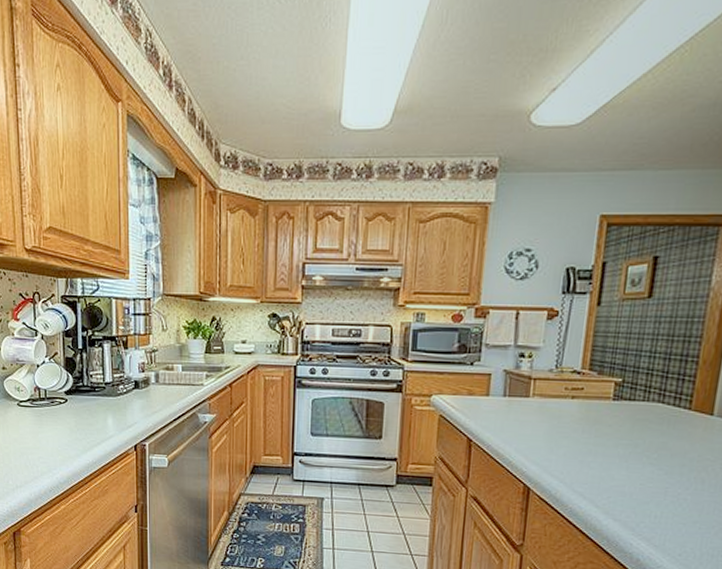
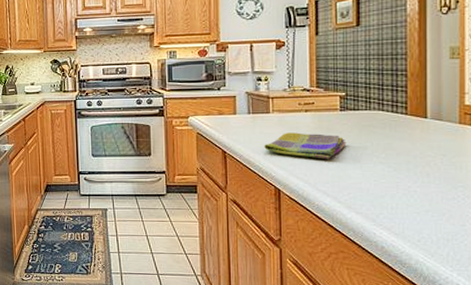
dish towel: none [517,422,615,456] -> present [264,132,347,159]

